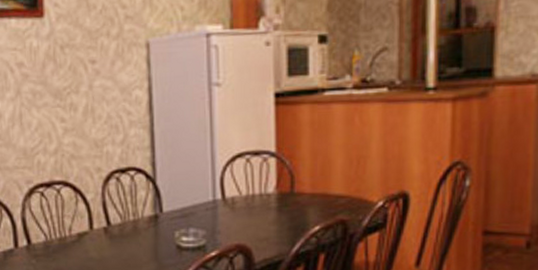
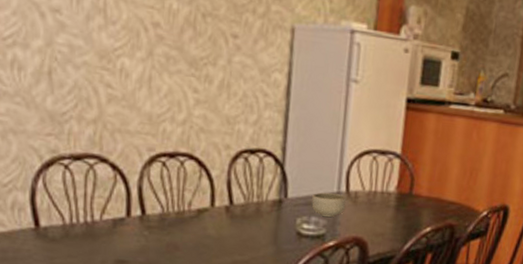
bowl: none [188,202,224,226] -> present [311,192,347,217]

